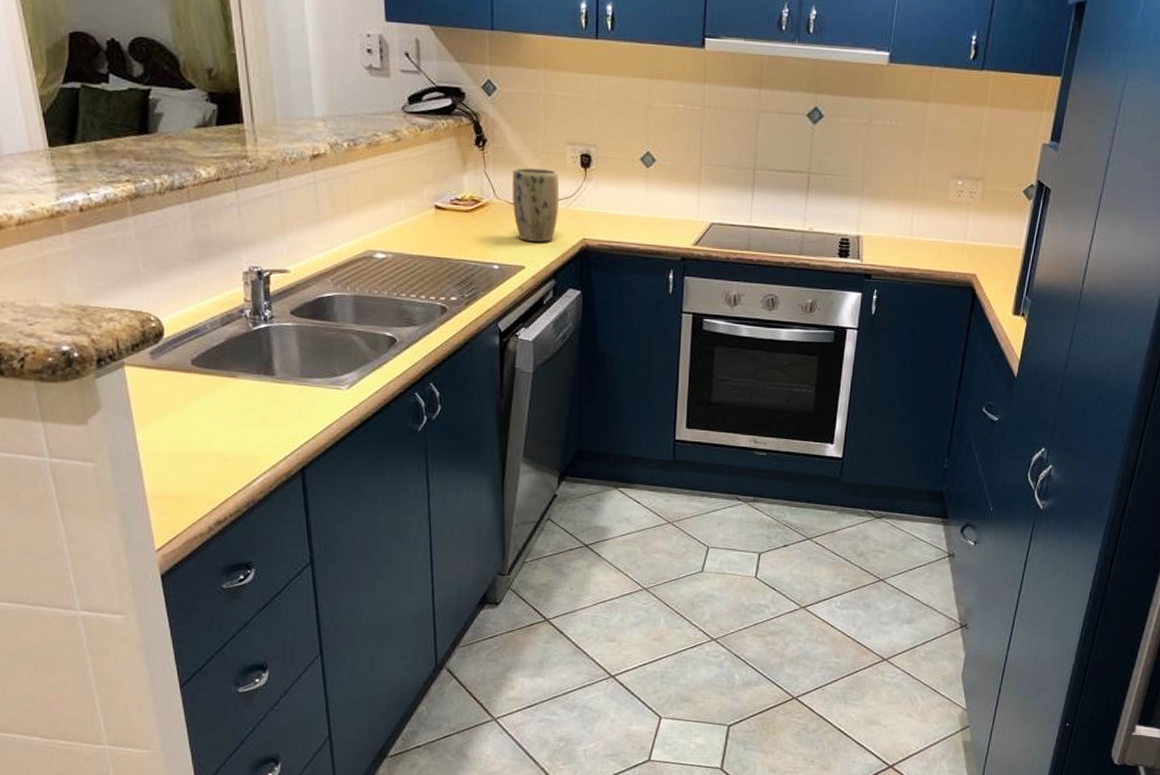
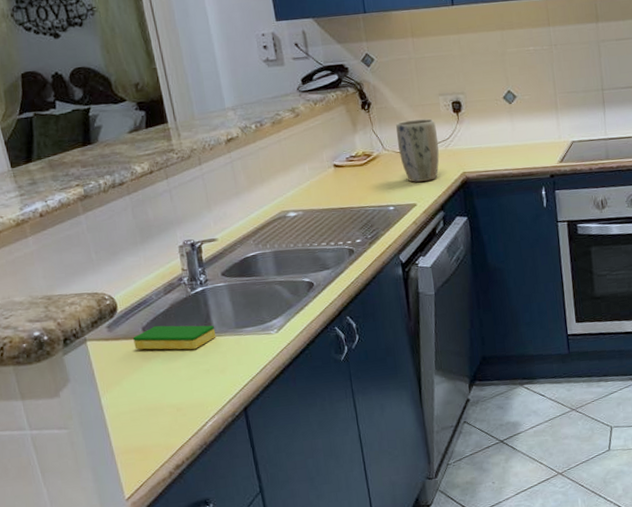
dish sponge: none [180,361,277,394] -> present [133,325,216,350]

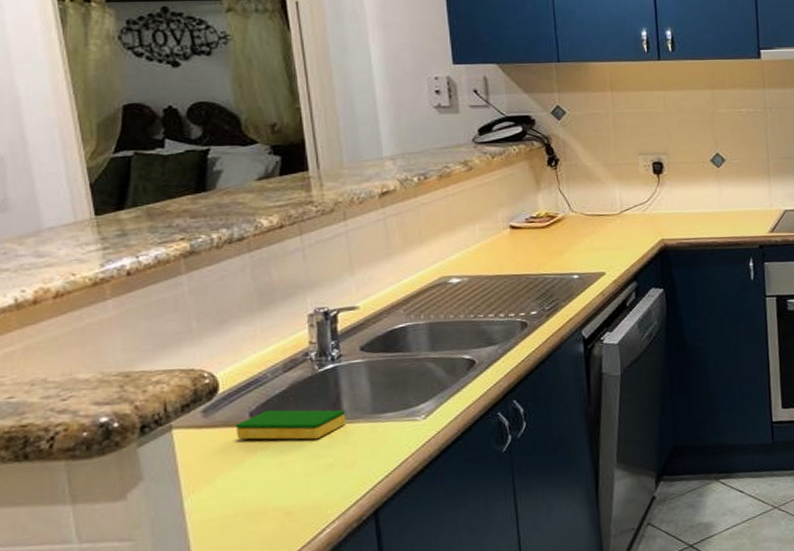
plant pot: present [396,118,440,183] -> none [586,179,635,249]

